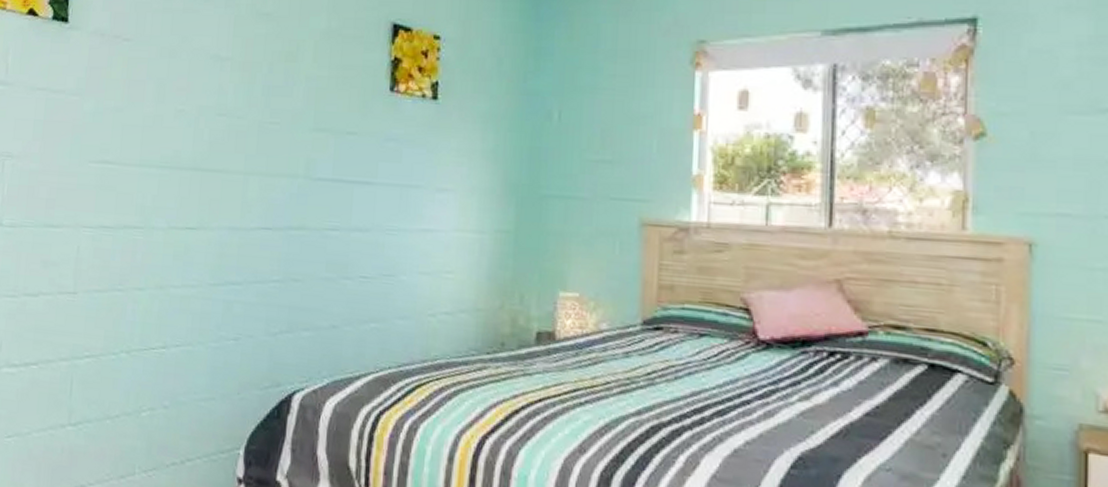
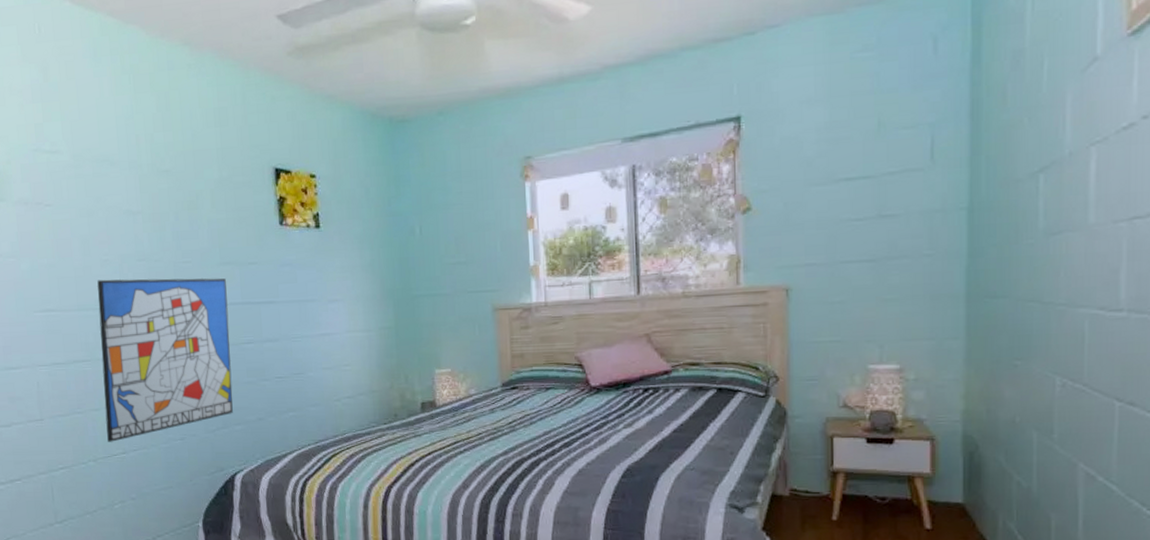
wall art: none [147,132,317,332] -> present [96,278,233,442]

